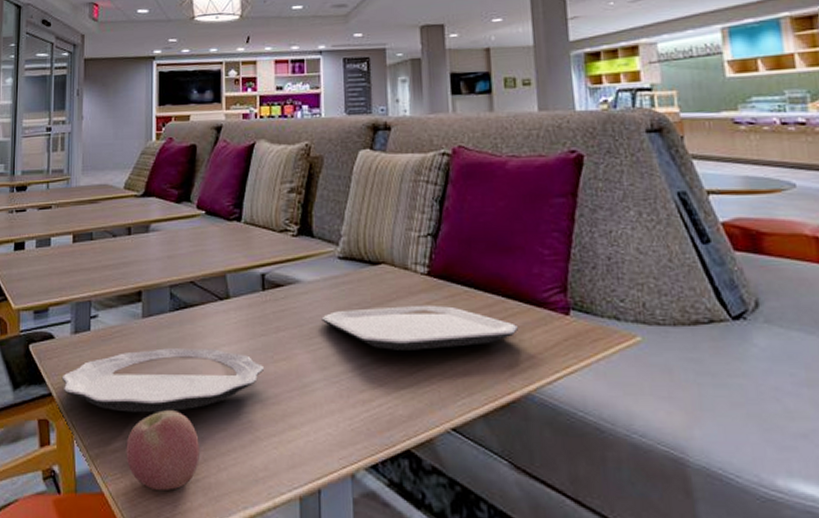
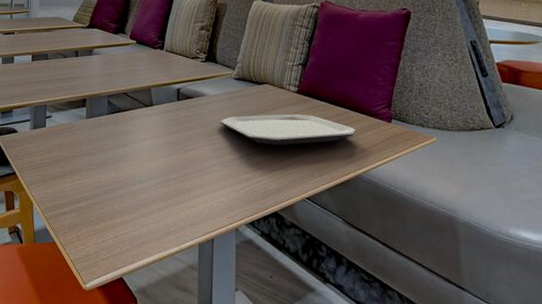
plate: present [61,348,263,413] -> none [23,141,176,187]
apple: present [126,410,200,490] -> none [72,185,128,240]

